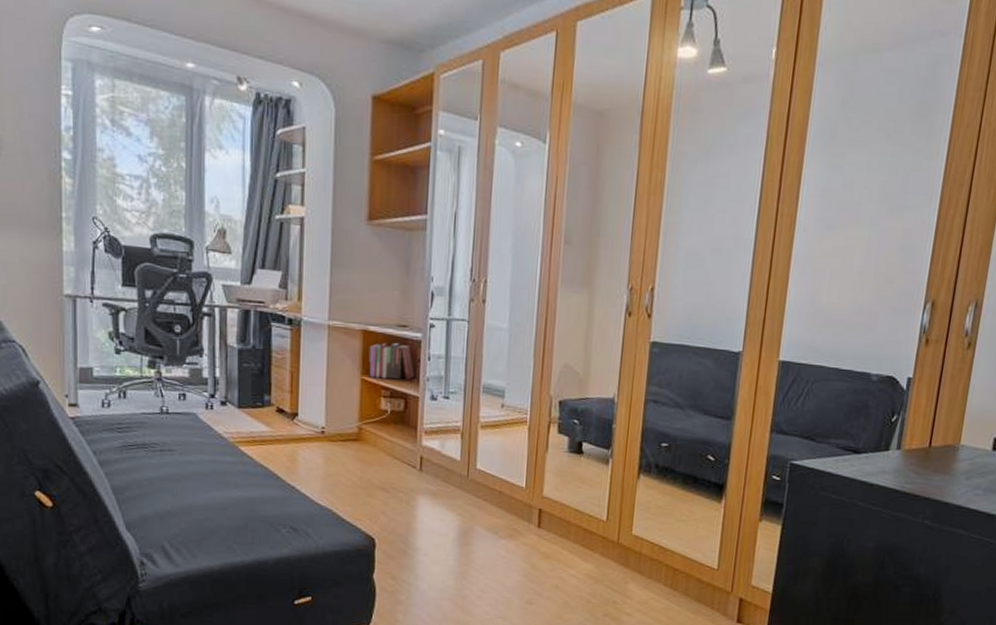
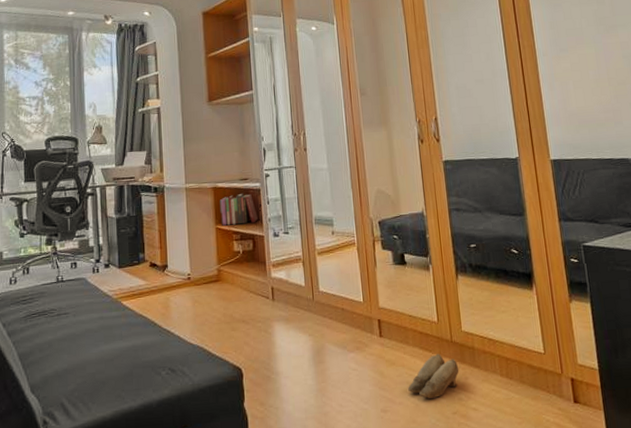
slippers: none [558,554,620,598] -> present [407,354,460,399]

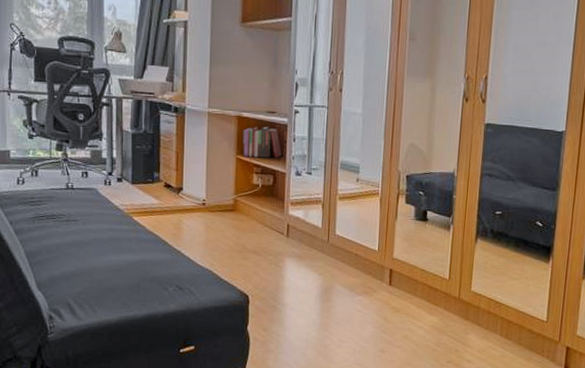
slippers: present [407,354,460,399] -> none [407,308,462,346]

